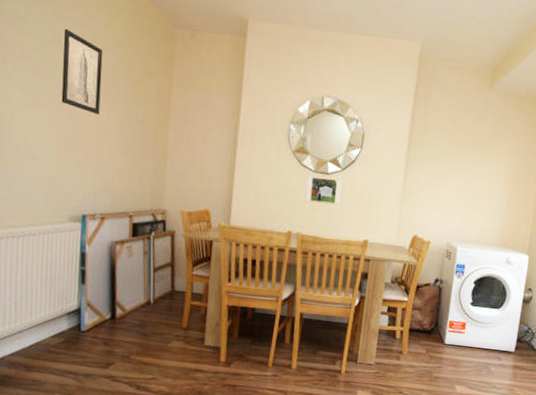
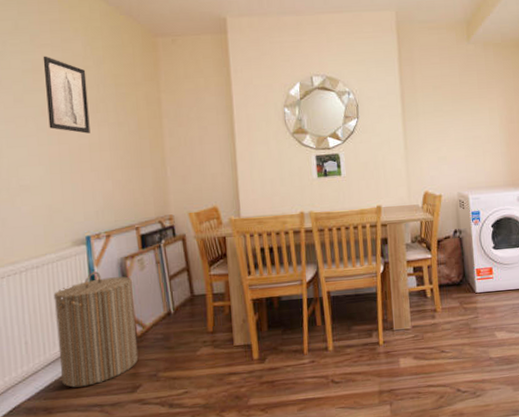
laundry hamper: none [43,249,120,354] -> present [53,271,139,388]

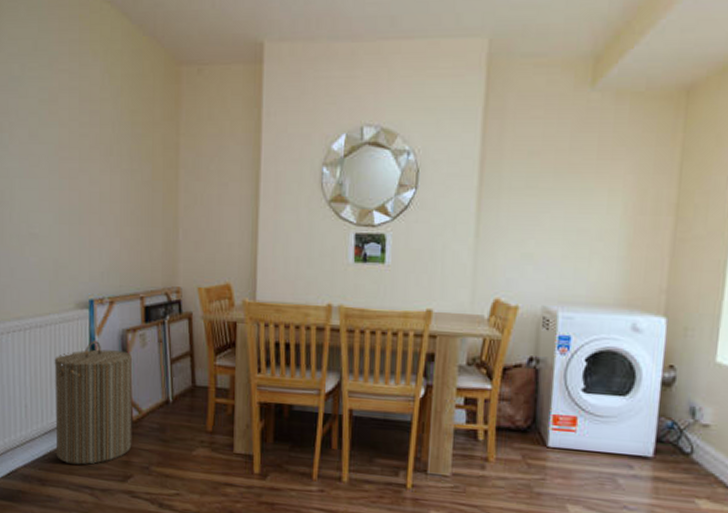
wall art: present [43,56,90,134] -> none [60,83,102,180]

